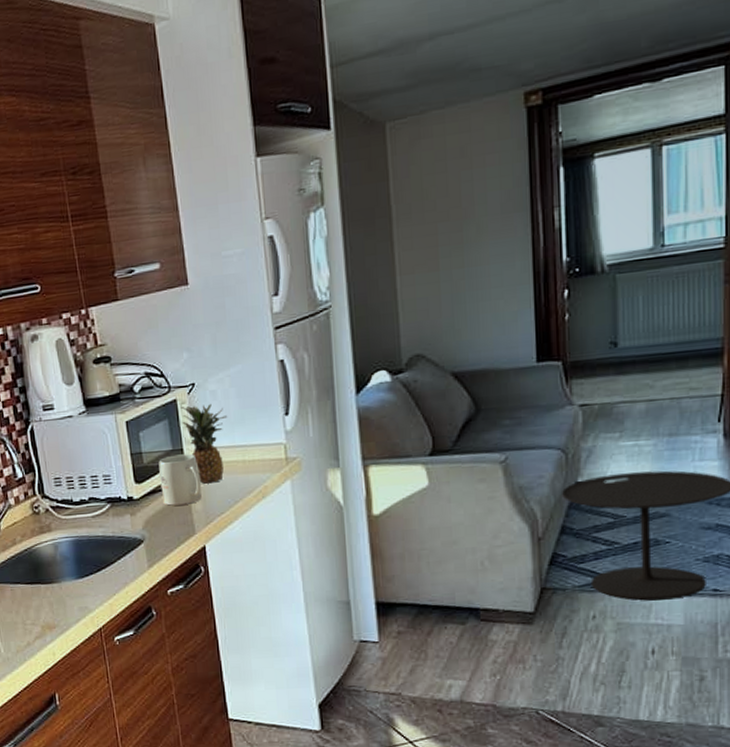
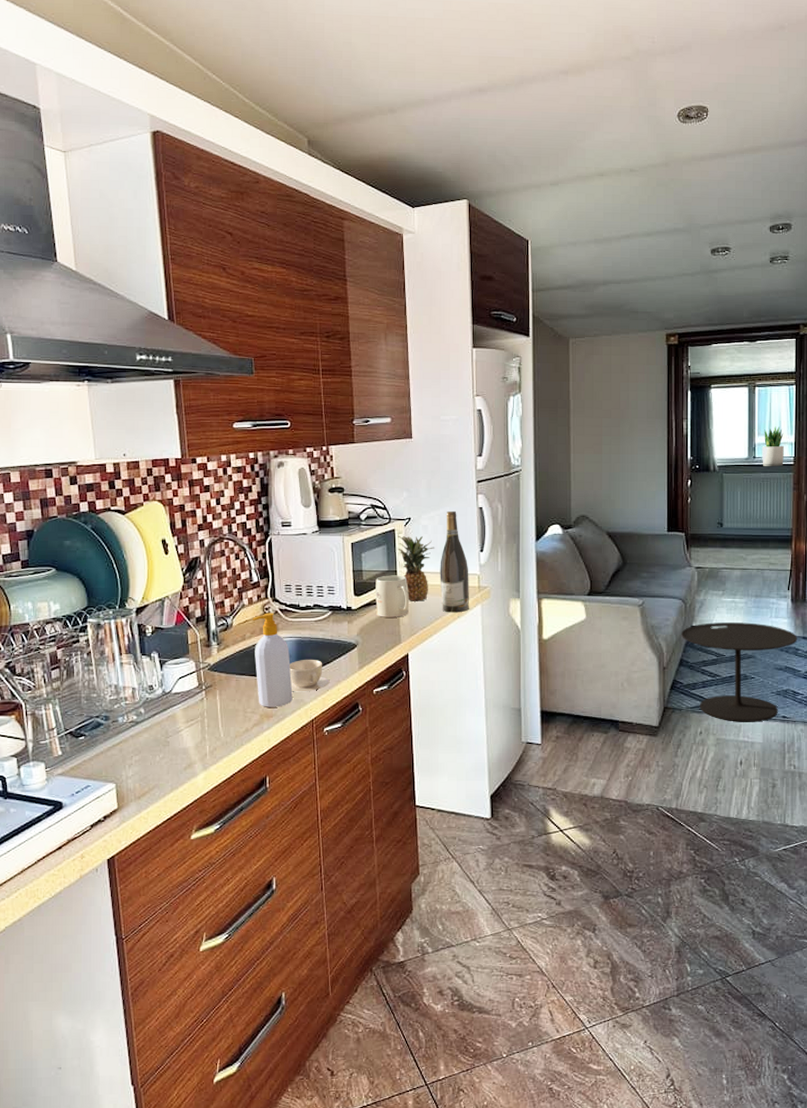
soap bottle: none [22,511,76,618] -> present [253,613,293,707]
teacup: none [68,560,116,599] -> present [289,659,330,692]
wine bottle: none [235,368,276,493] -> present [440,510,469,613]
planter: none [674,197,709,256] -> present [762,426,784,466]

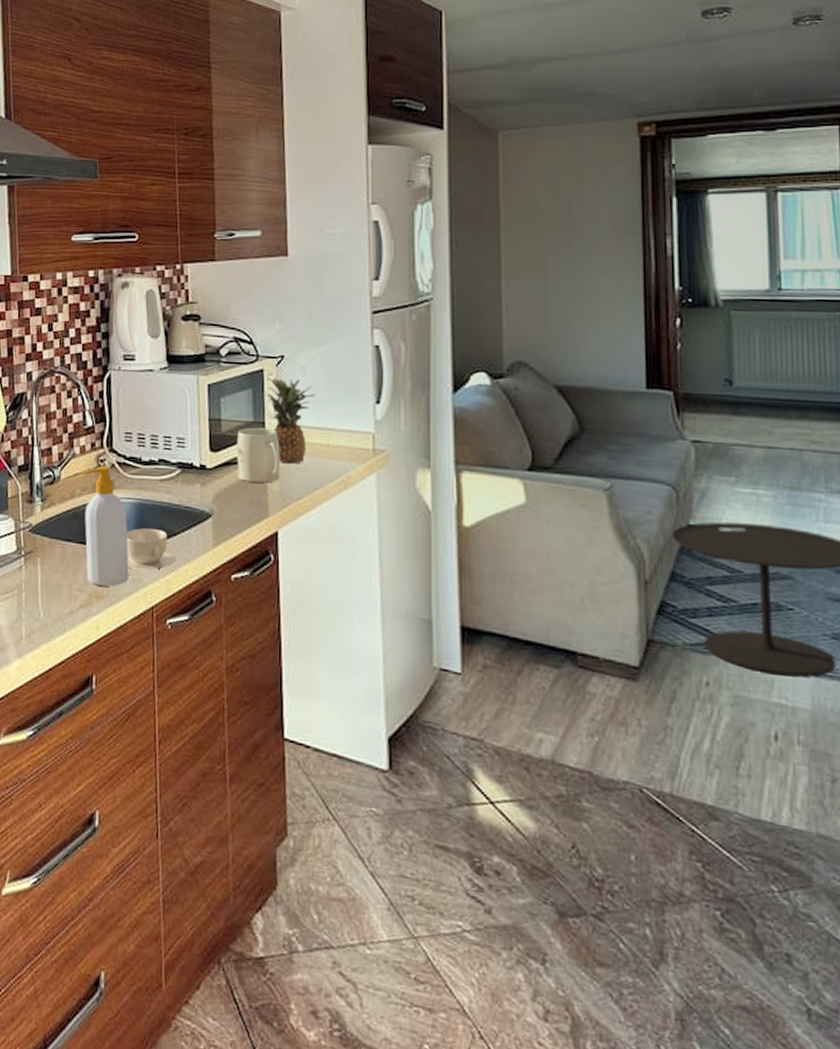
wine bottle: present [440,510,469,613] -> none [321,348,361,483]
planter: present [762,426,784,466] -> none [791,246,828,303]

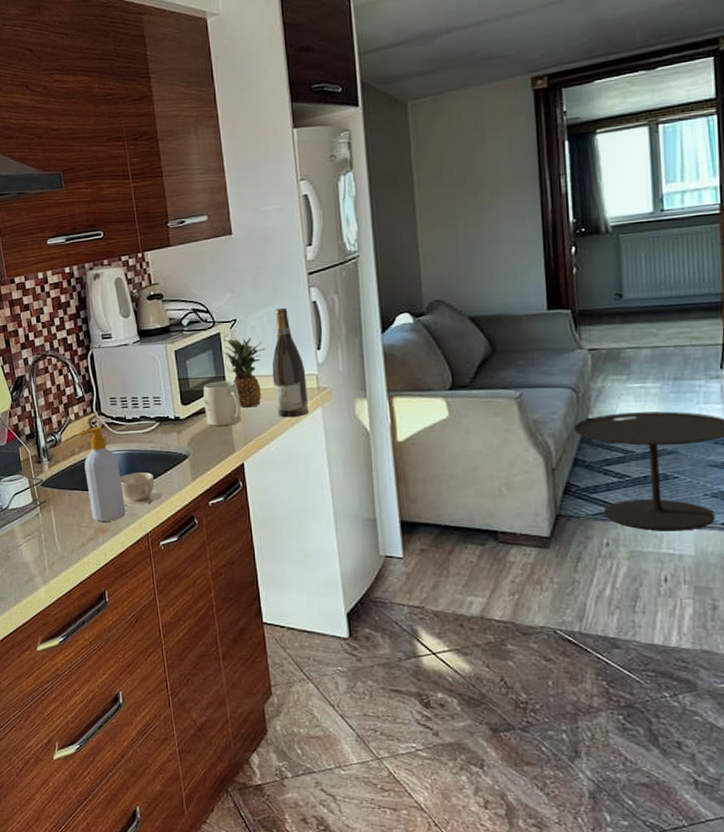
wine bottle: none [321,348,361,483] -> present [272,307,308,418]

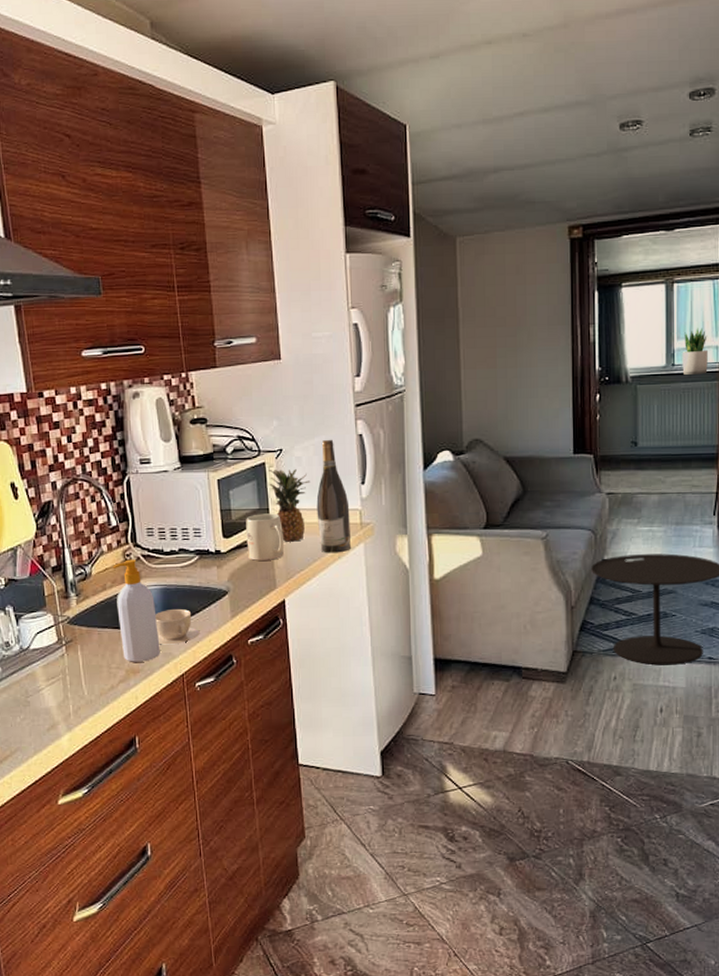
planter: none [672,168,705,220] -> present [682,328,708,375]

